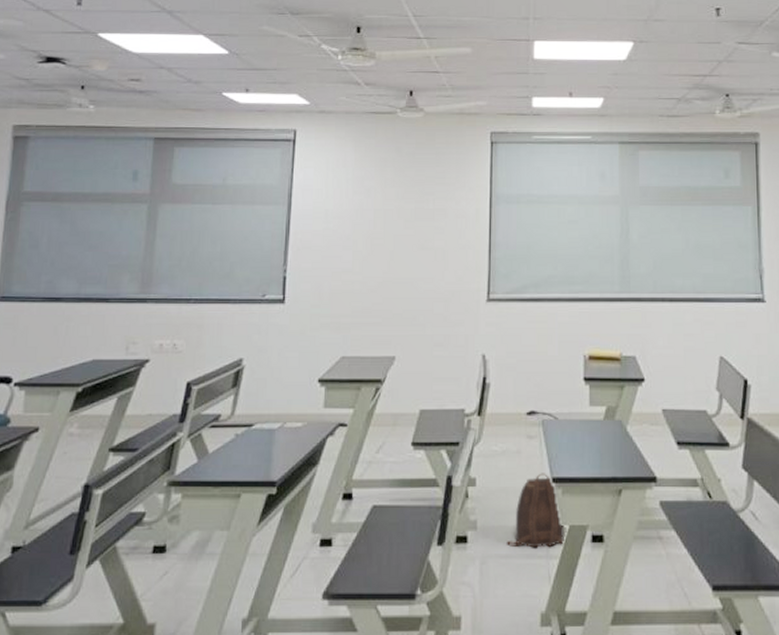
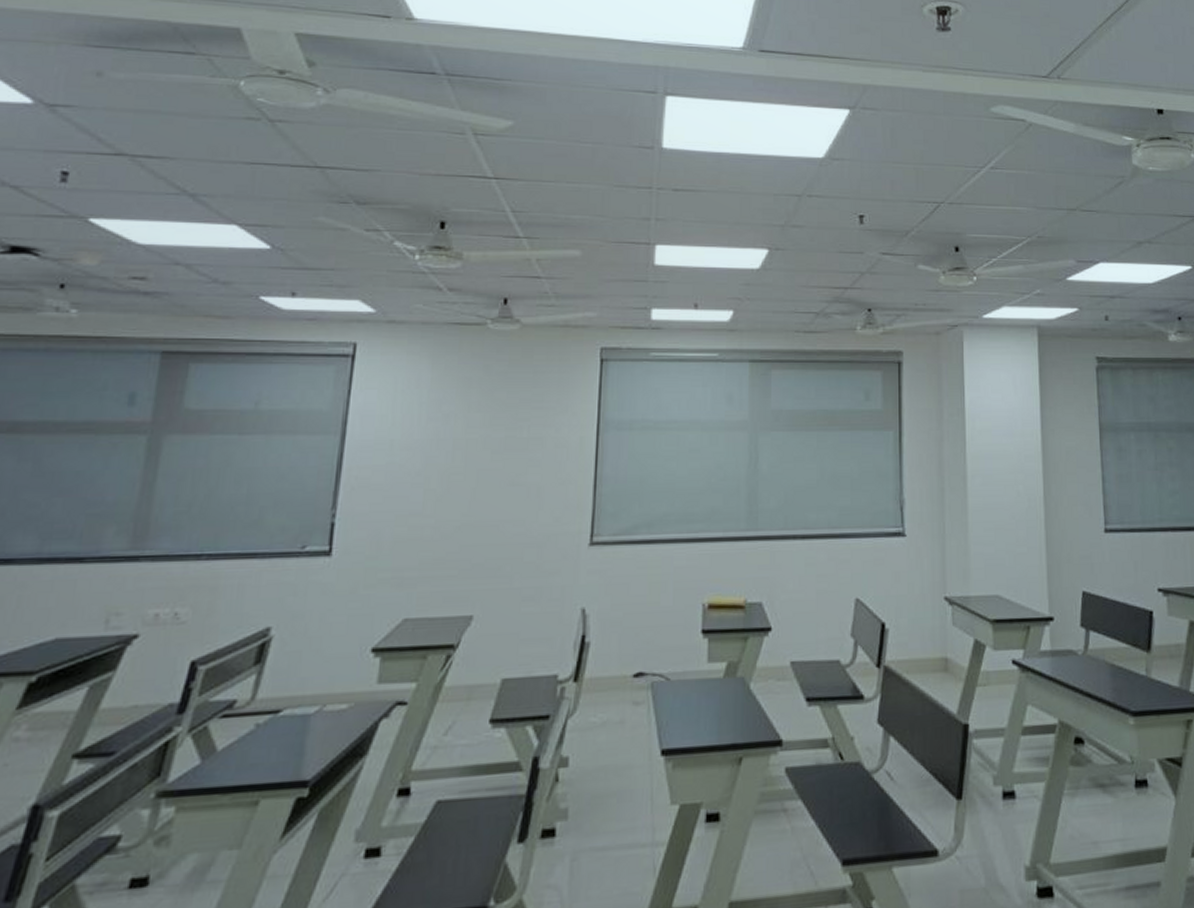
backpack: present [507,473,565,548] -> none [604,744,675,837]

